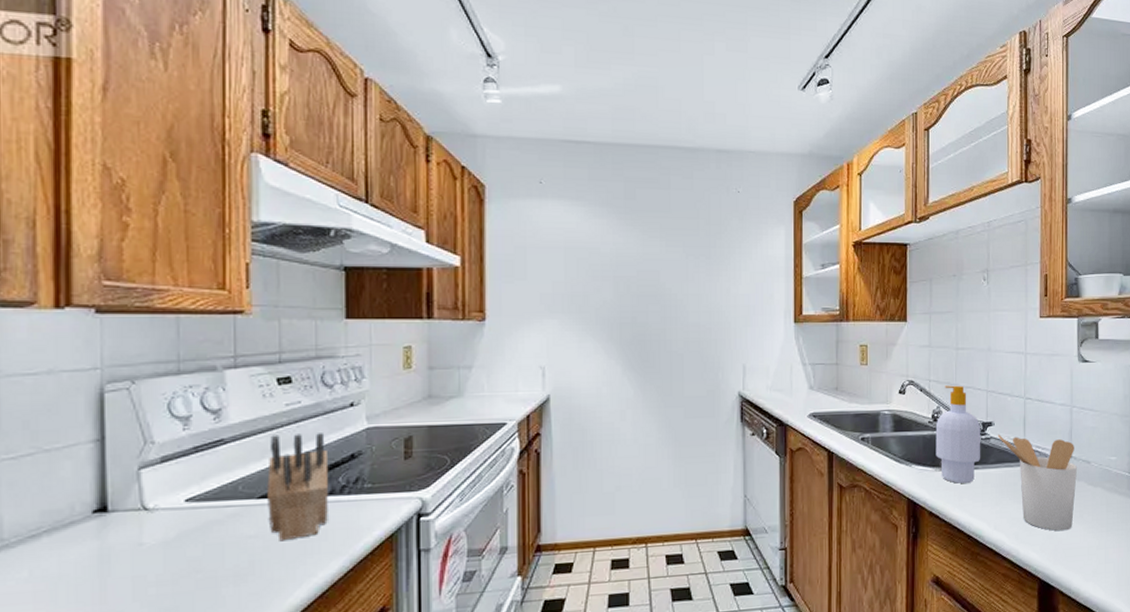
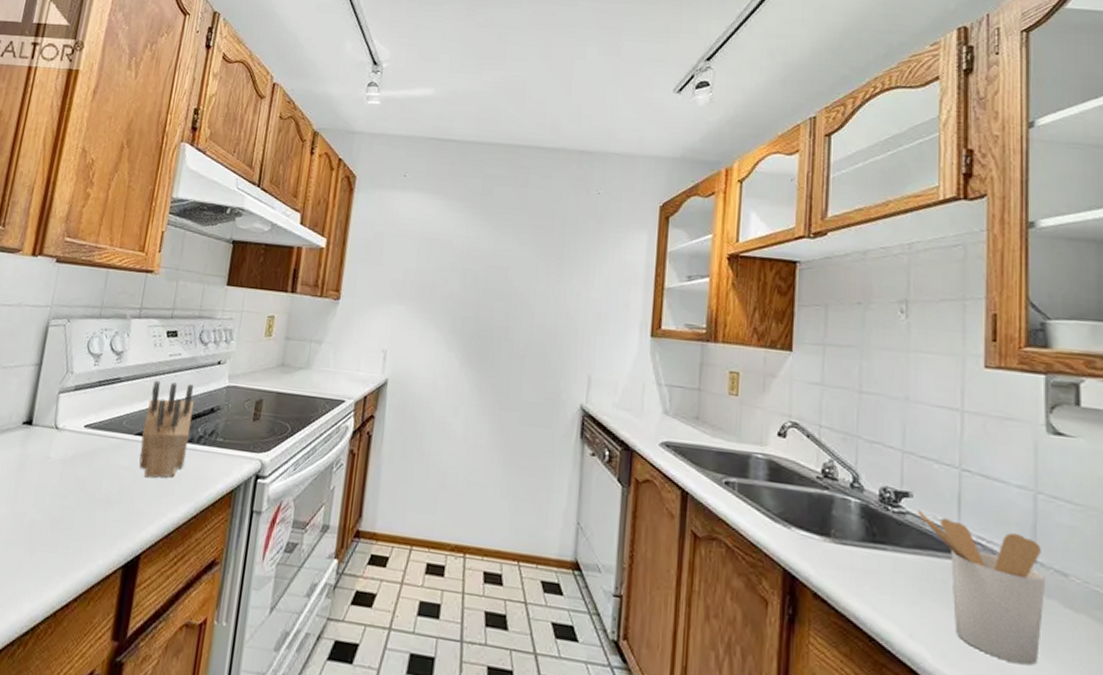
soap bottle: present [935,385,981,484] -> none [825,435,892,567]

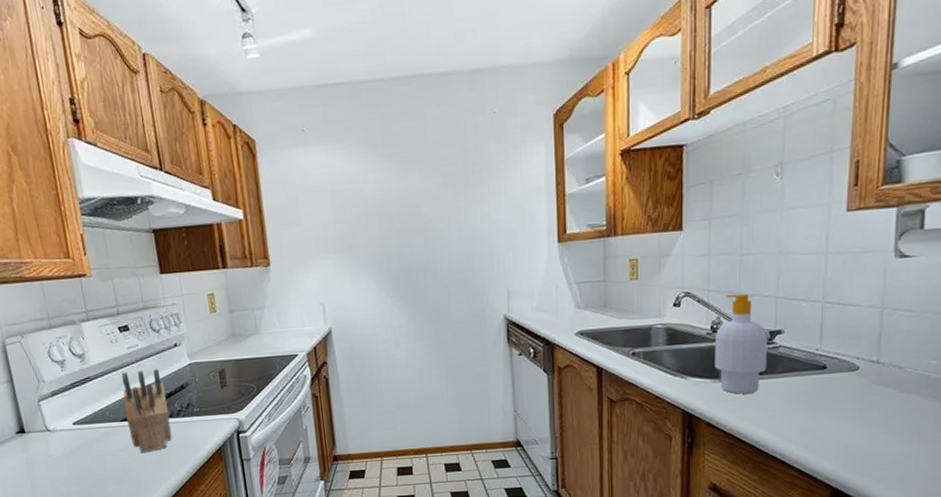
soap bottle: none [825,435,892,567] -> present [714,293,768,394]
utensil holder: present [917,509,1047,666] -> none [787,342,886,440]

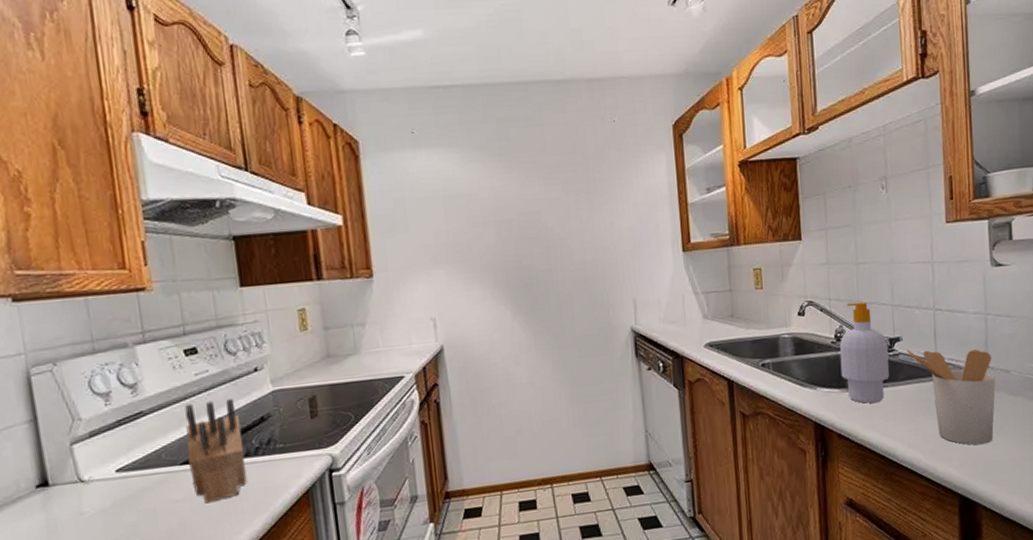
utensil holder: none [787,342,886,440] -> present [906,349,996,445]

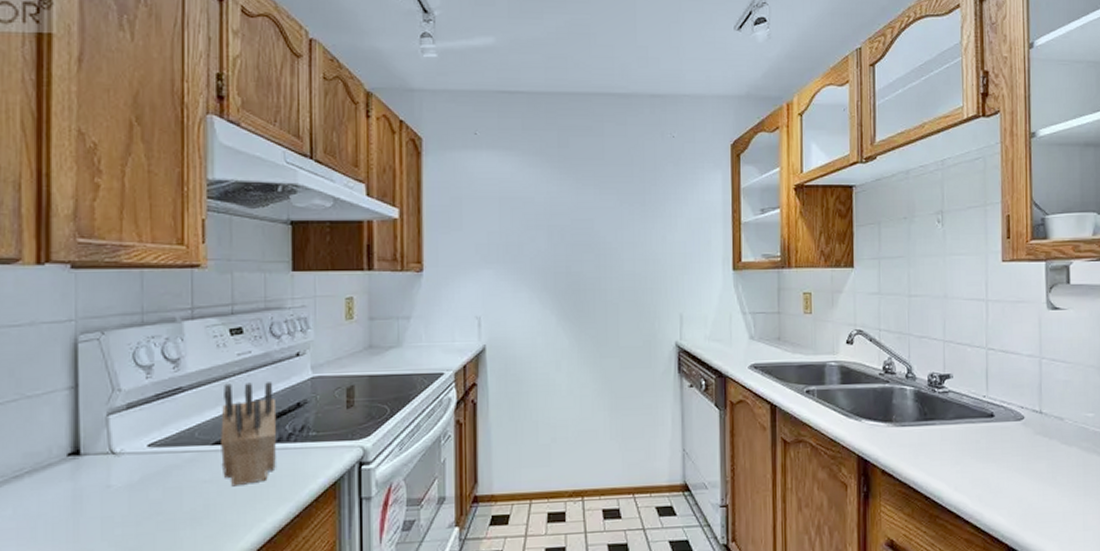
soap bottle: present [839,301,890,403] -> none [887,335,938,440]
utensil holder: present [906,349,996,445] -> none [956,387,1049,494]

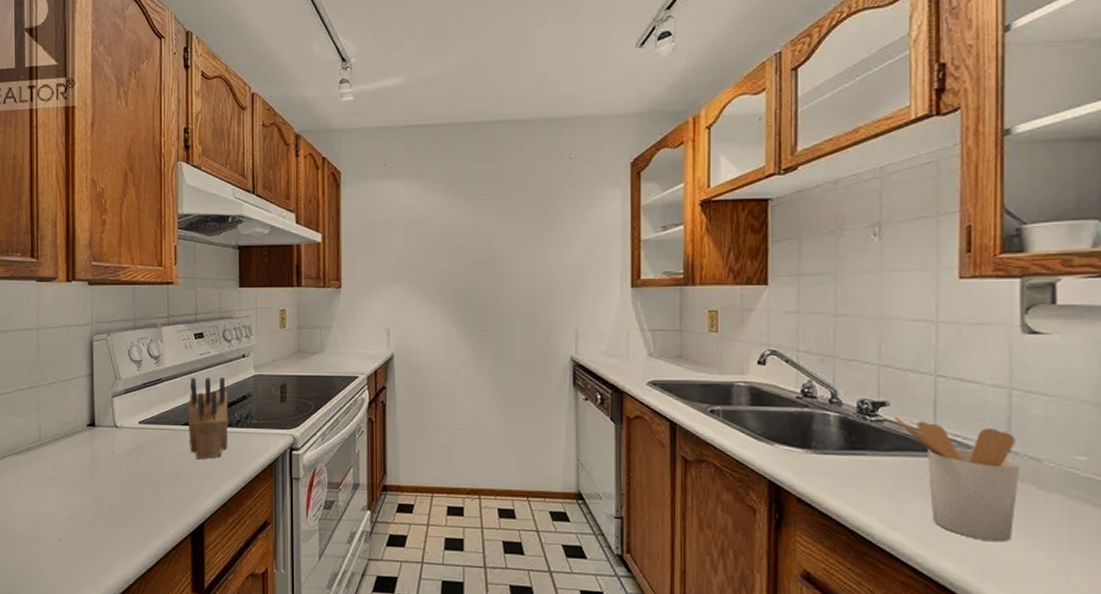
utensil holder: none [956,387,1049,494] -> present [893,416,1021,543]

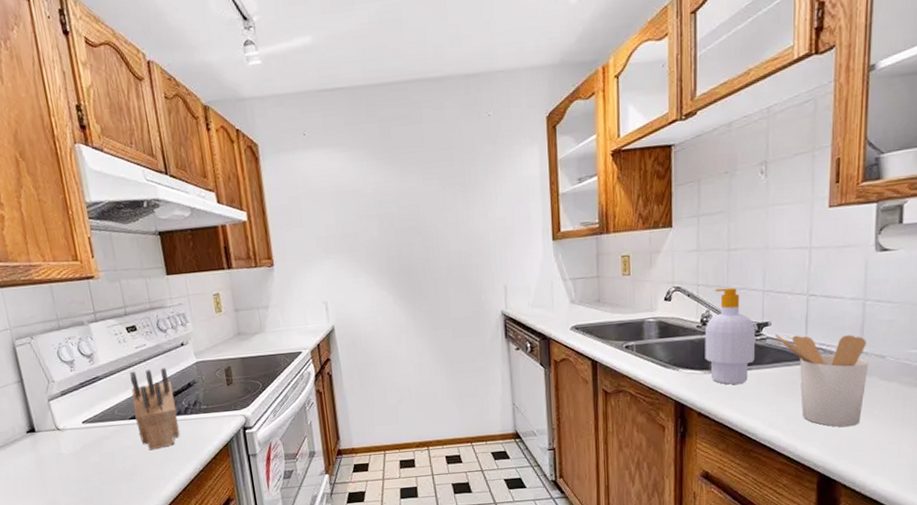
soap bottle: none [806,357,870,470] -> present [704,287,756,385]

